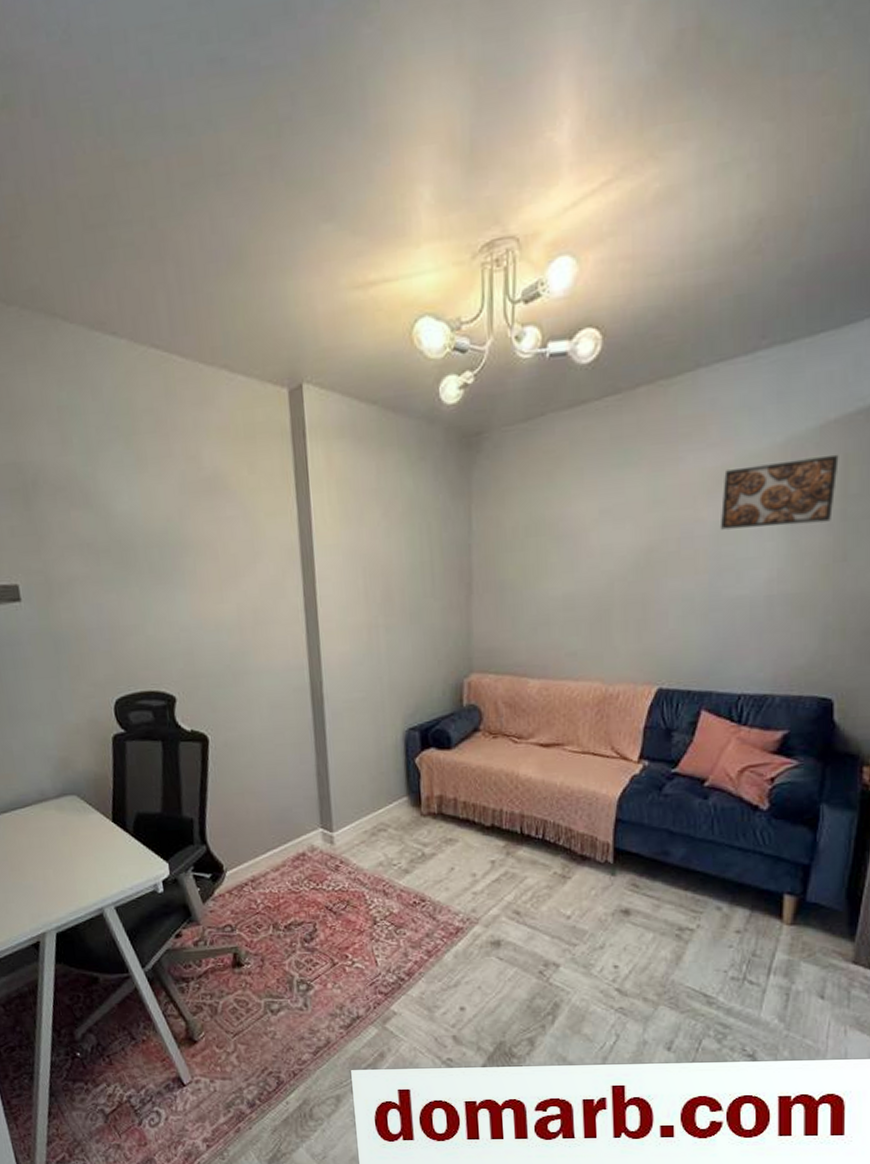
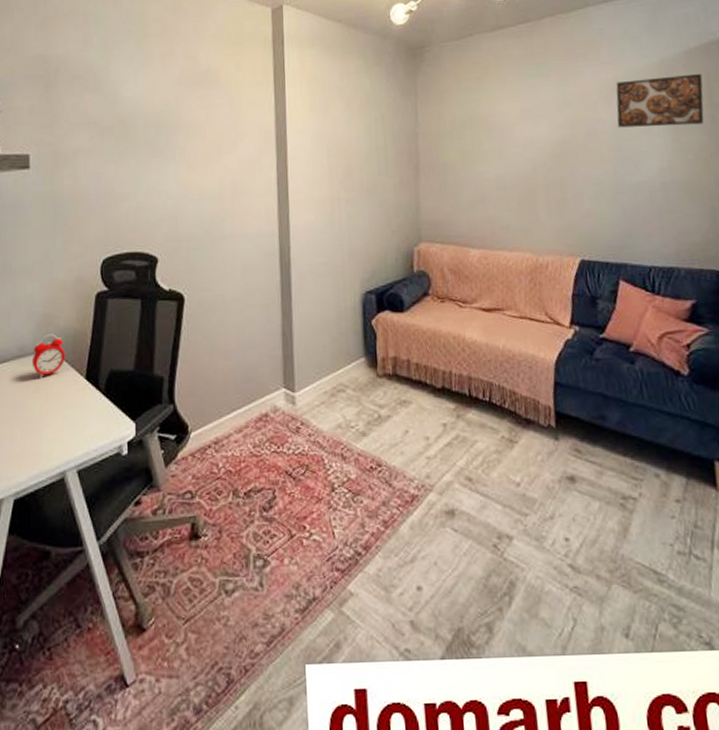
alarm clock: none [54,777,89,822] -> present [31,333,66,379]

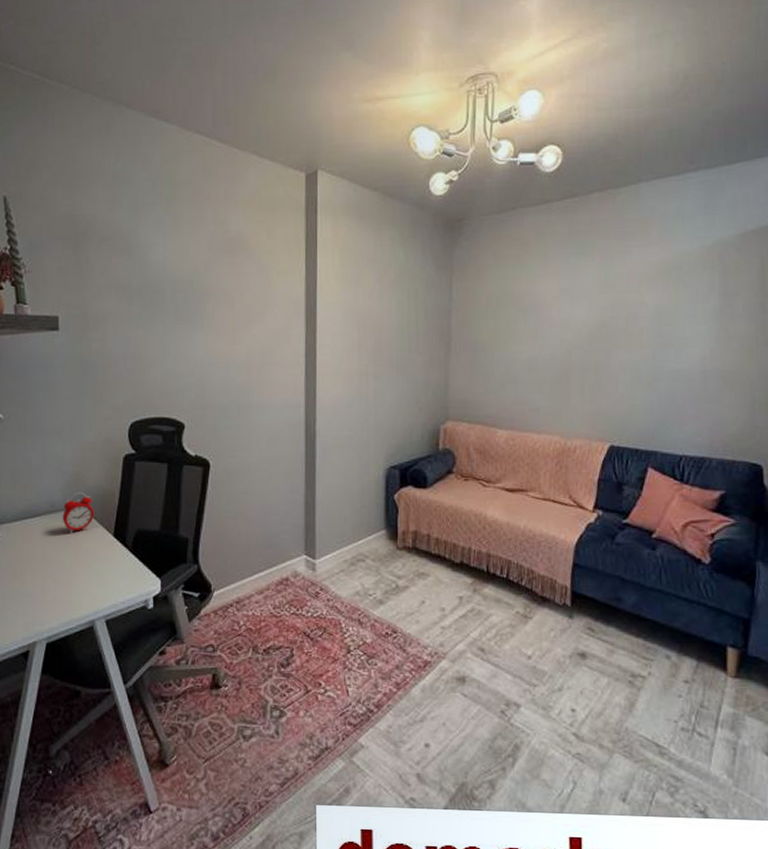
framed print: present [616,73,704,128] -> none [660,258,757,313]

